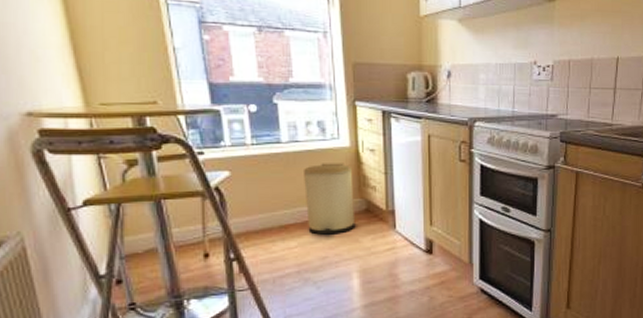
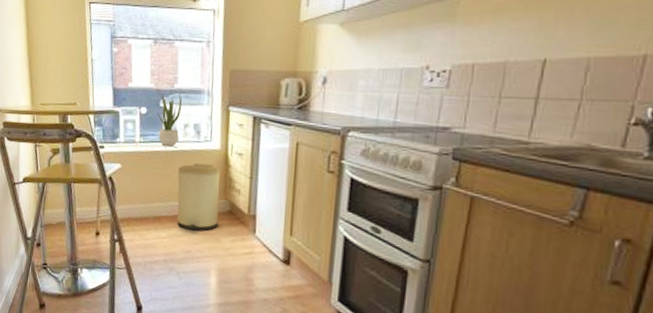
potted plant: none [271,88,302,148] -> present [157,93,182,148]

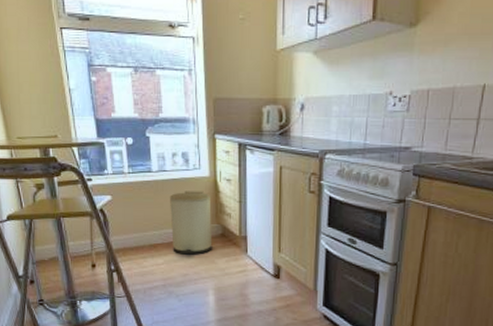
potted plant: present [157,93,182,148] -> none [144,123,169,177]

